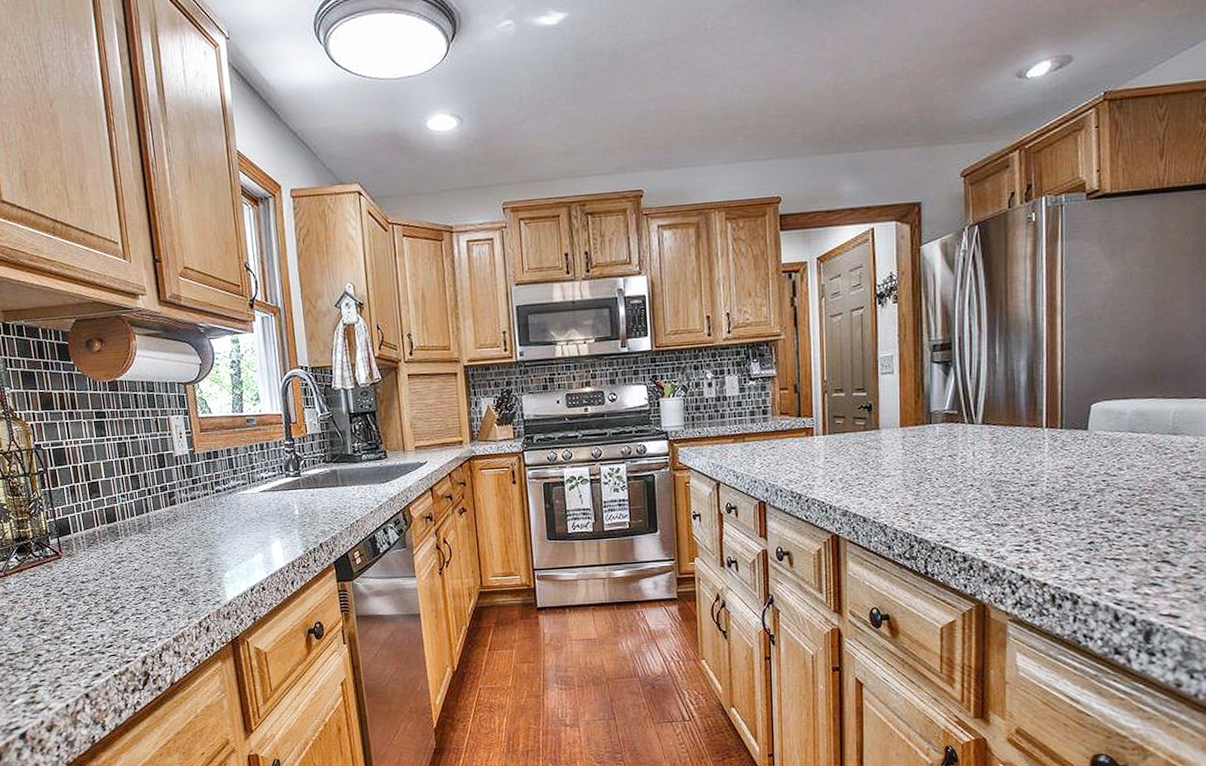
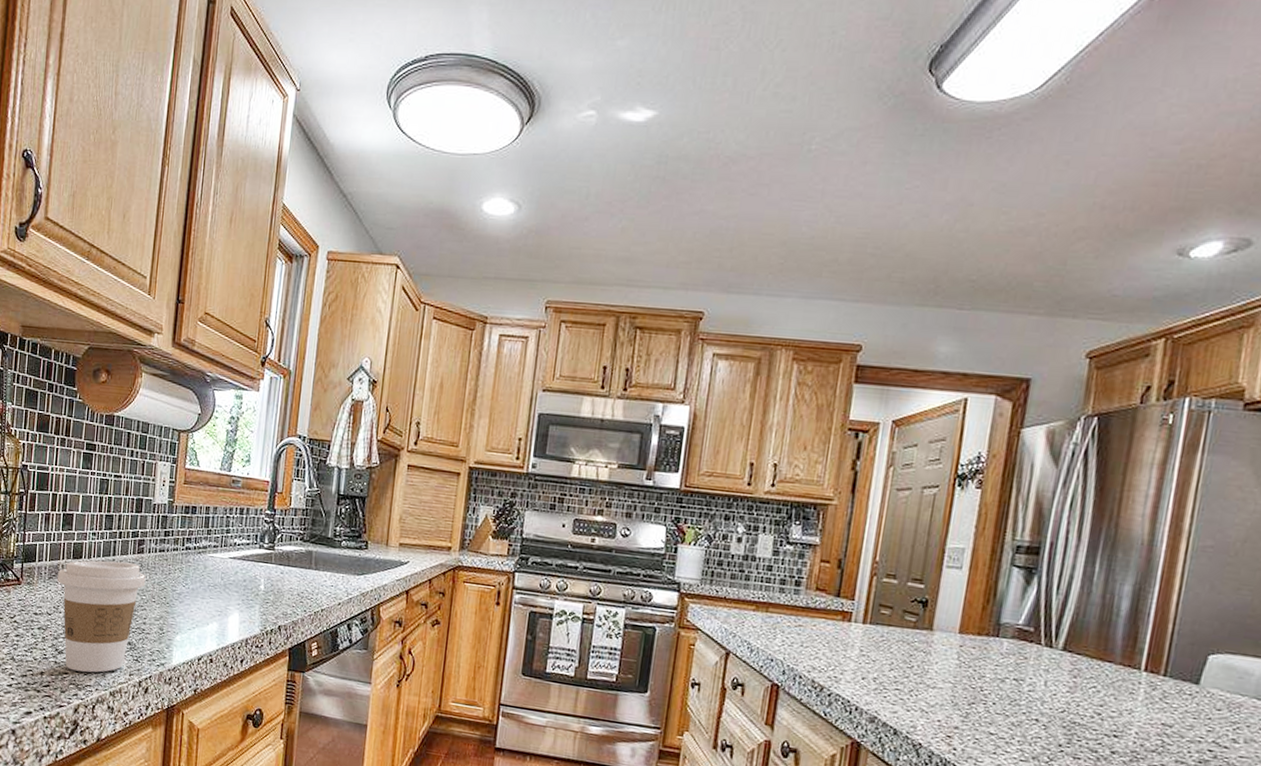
coffee cup: none [96,515,185,627] -> present [57,560,146,673]

